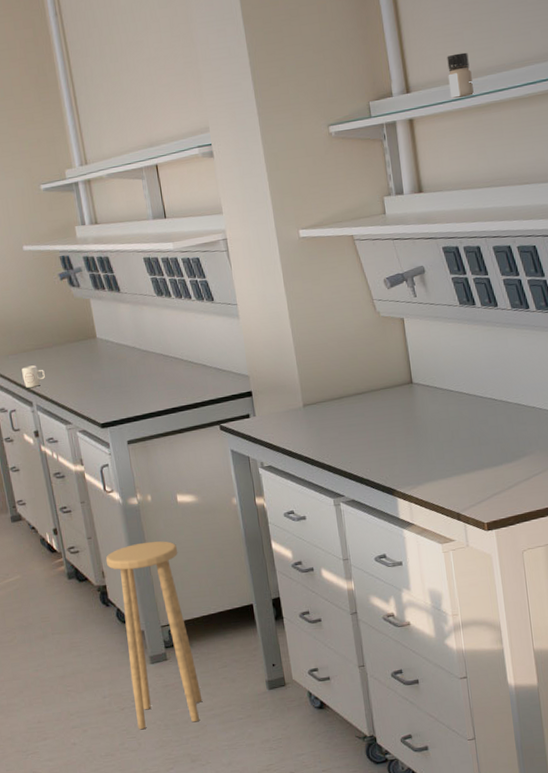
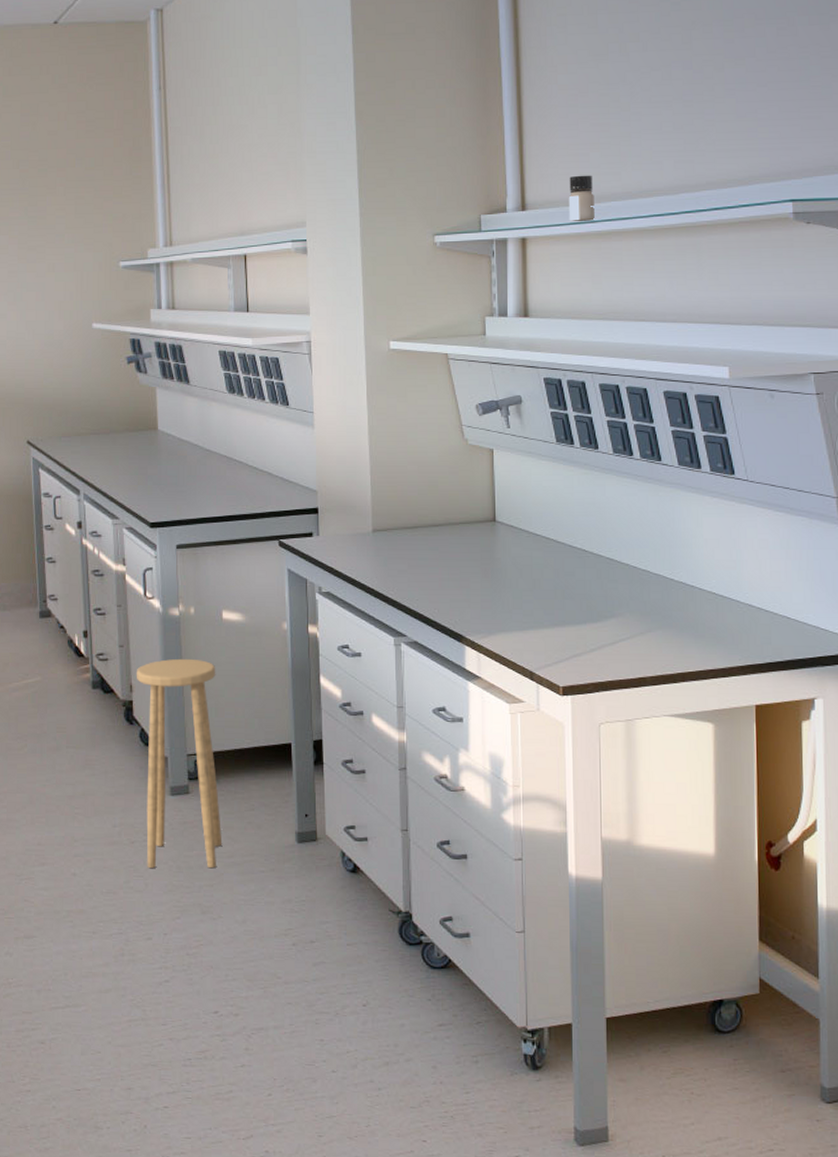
mug: present [21,365,46,388] -> none [73,451,98,474]

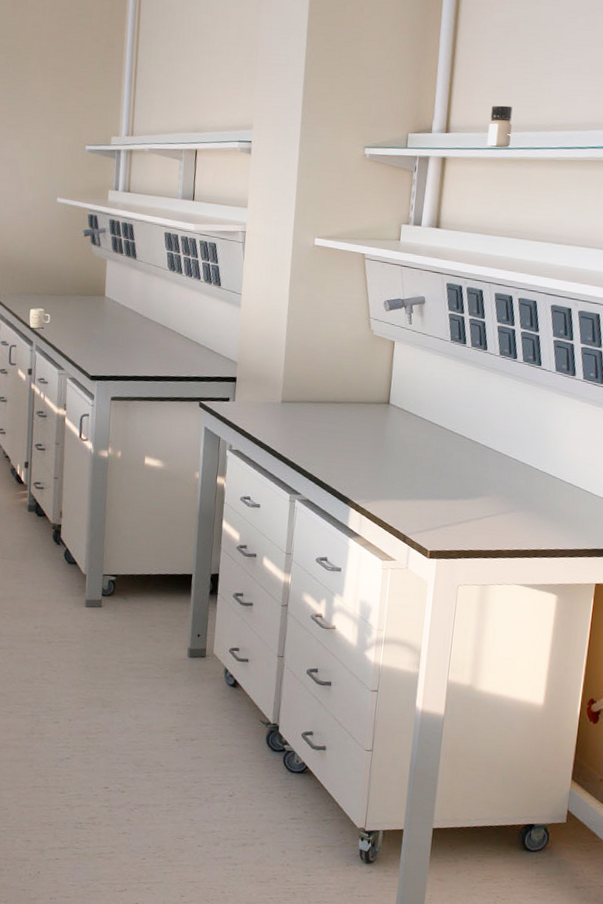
mug: none [73,451,98,474] -> present [29,308,51,329]
stool: present [136,658,223,869] -> none [60,493,135,671]

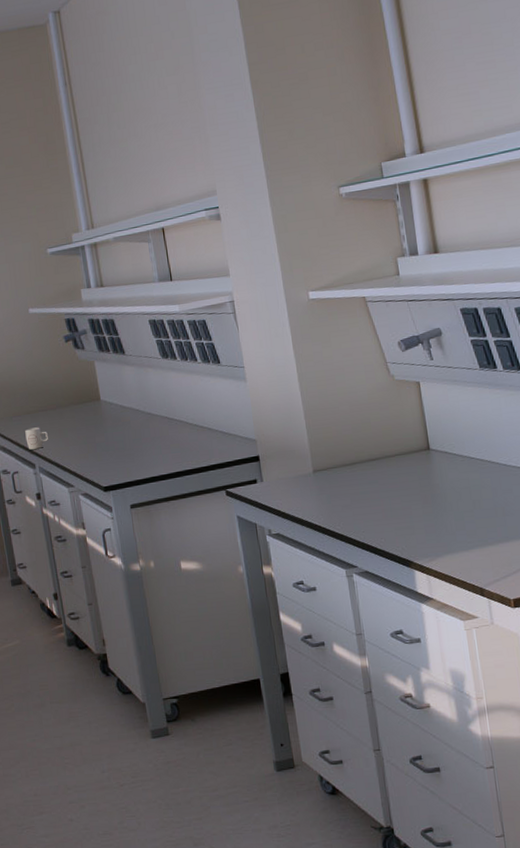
bottle: present [487,105,513,148] -> none [462,111,492,158]

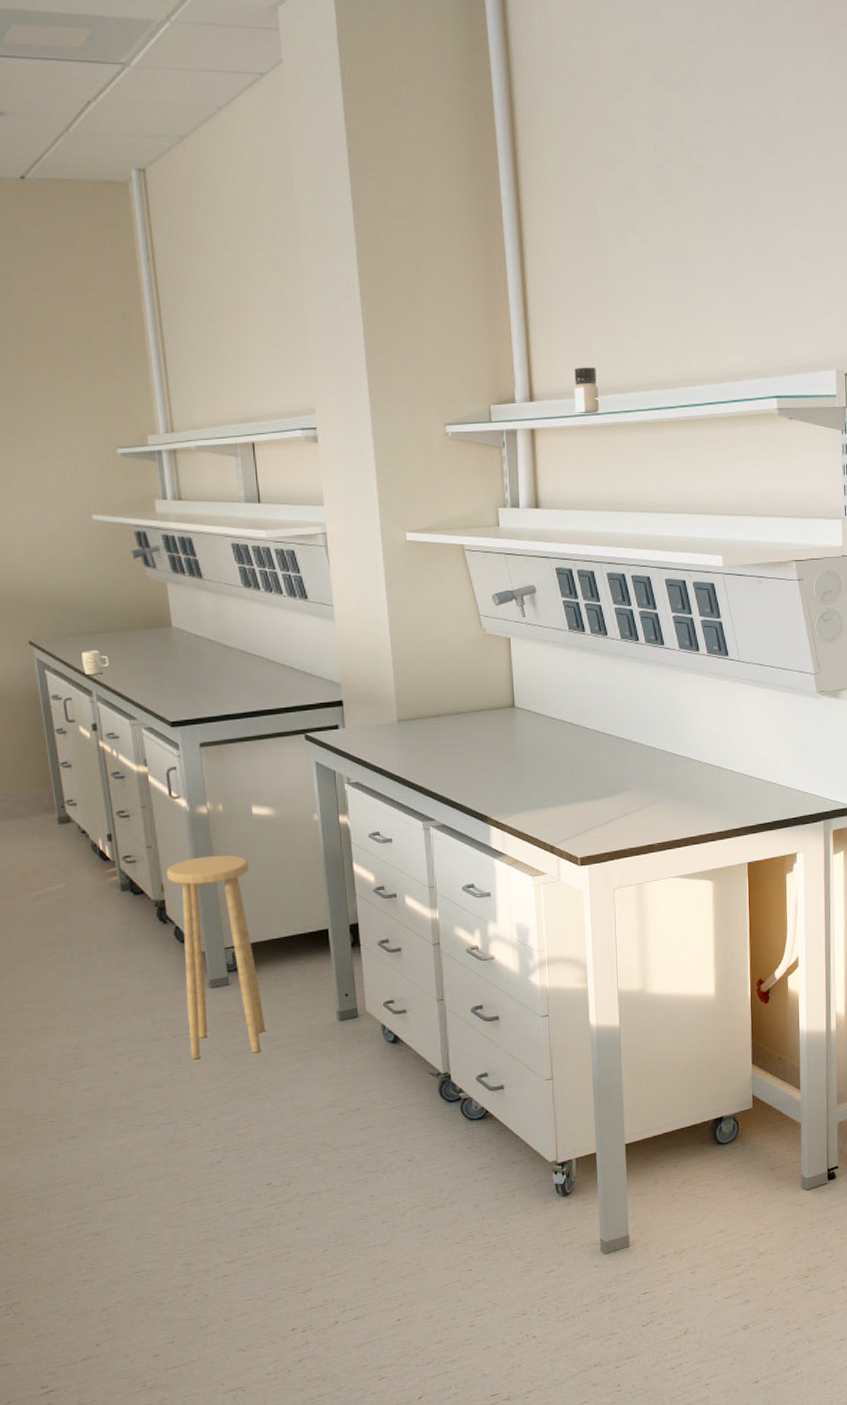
stool: none [106,609,206,807] -> present [166,855,266,1059]
bottle: none [462,111,492,158] -> present [574,367,599,414]

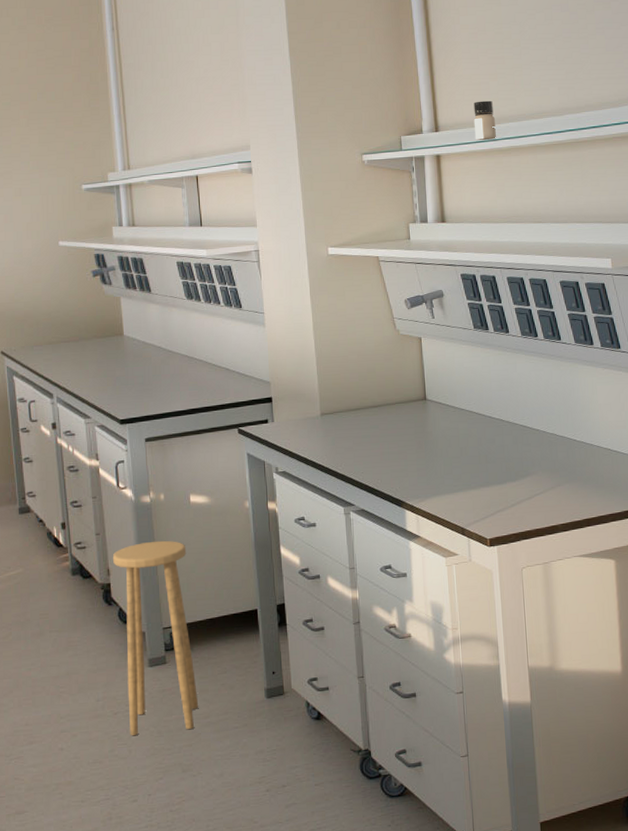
mug: present [81,650,110,675] -> none [45,358,69,380]

